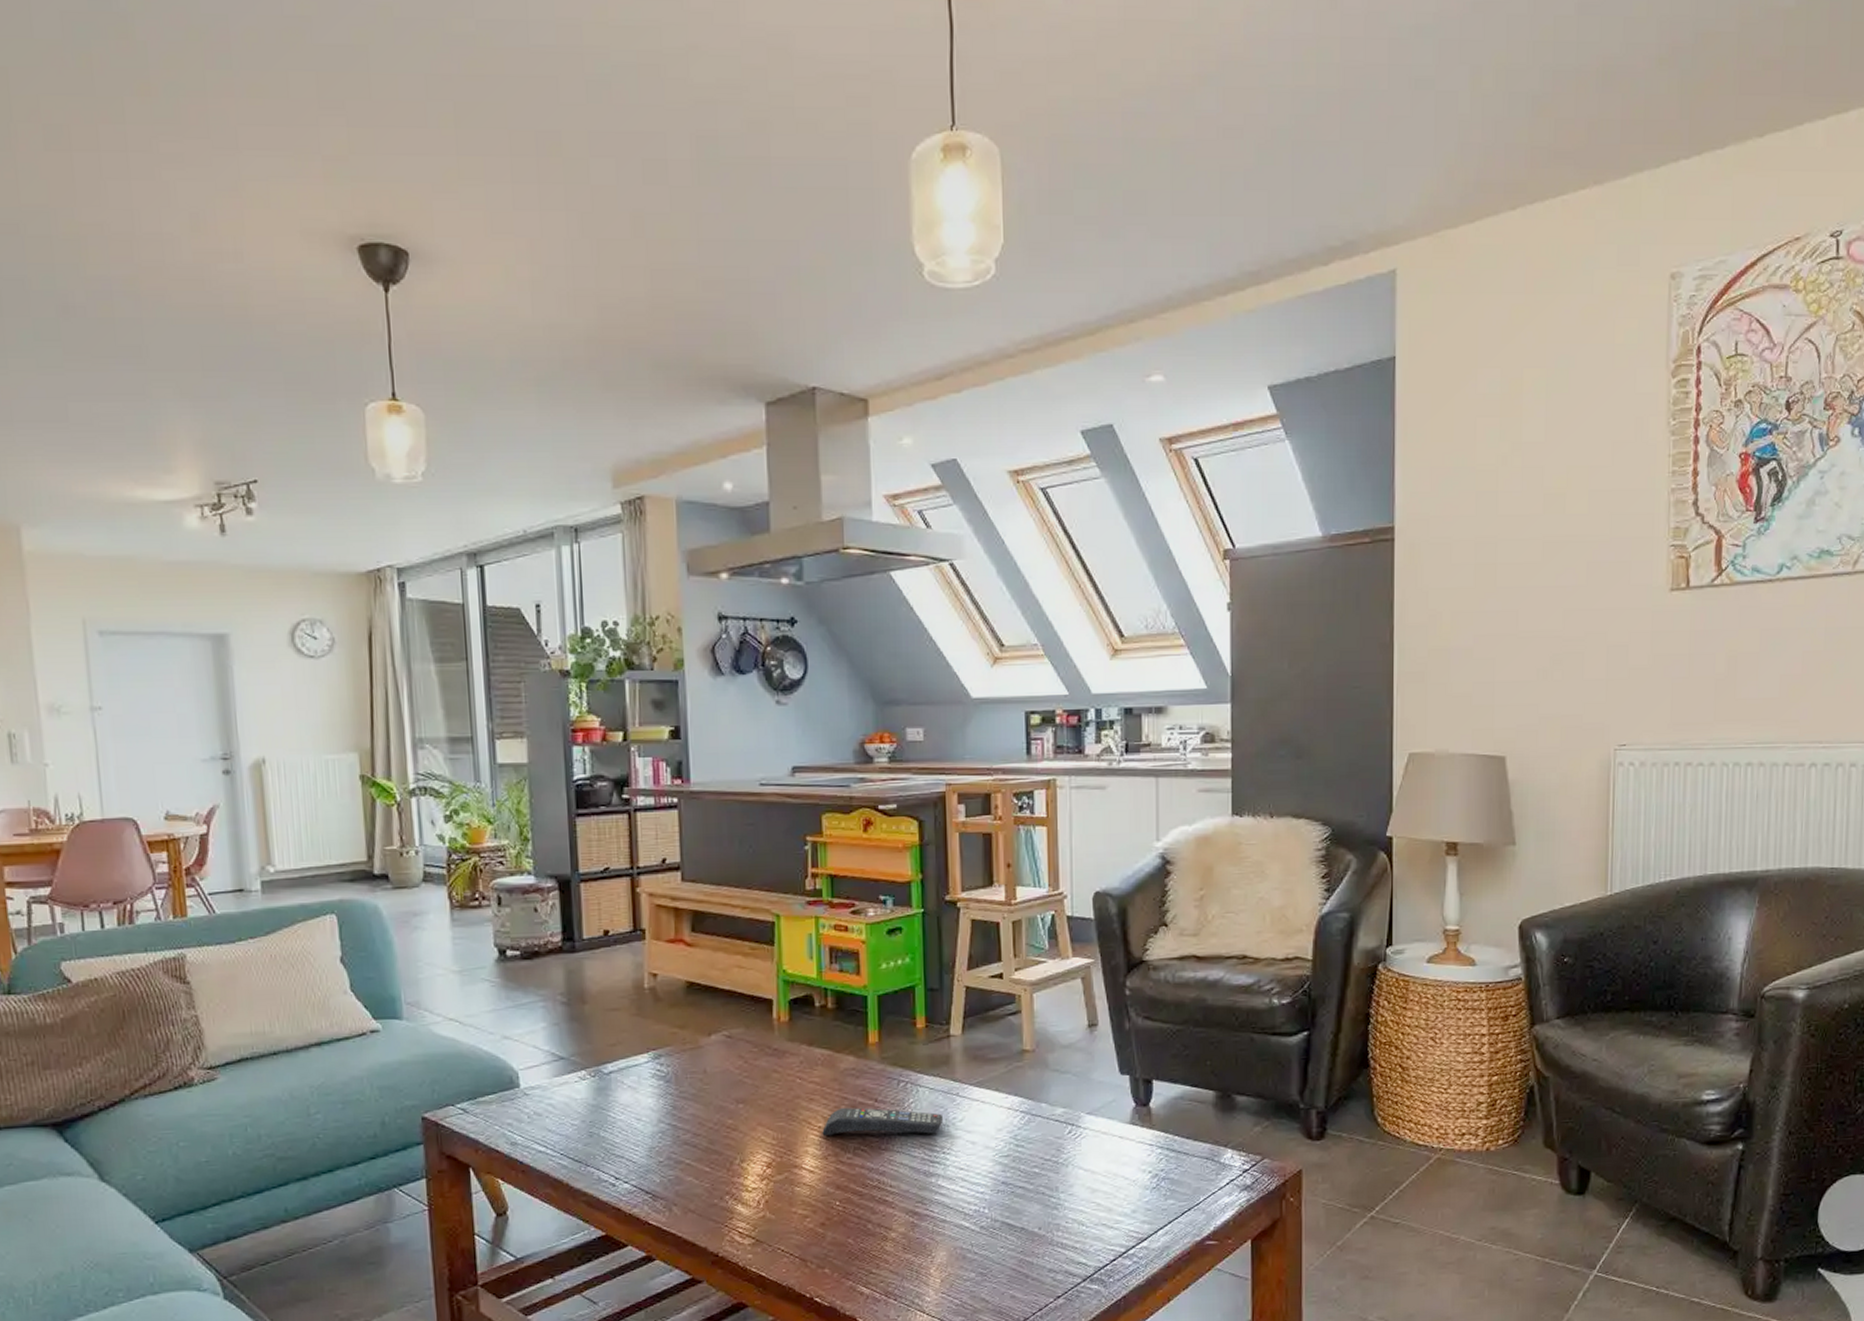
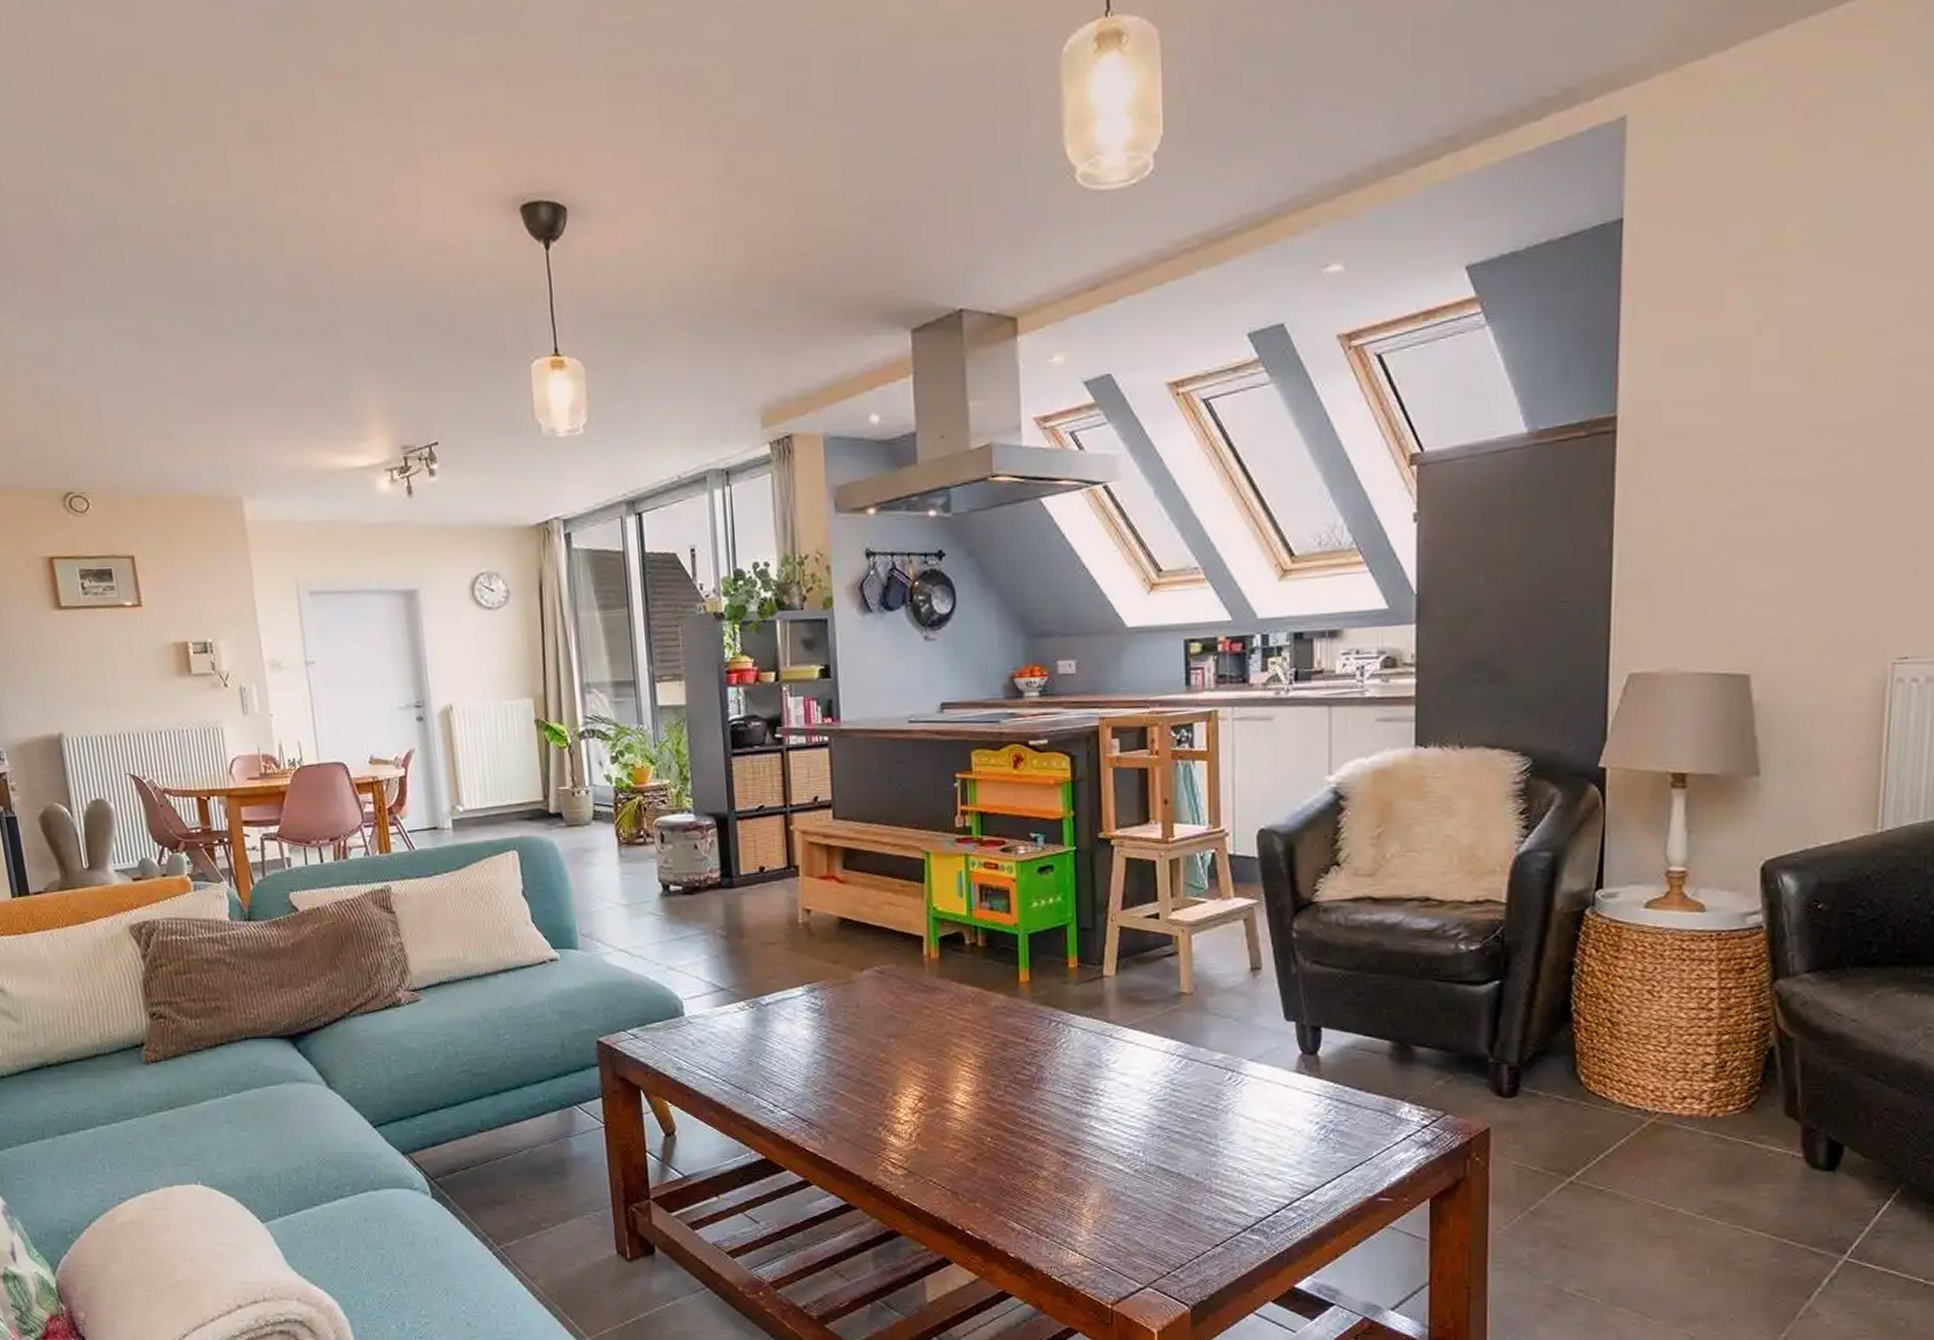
remote control: present [822,1108,944,1136] -> none [973,1046,1097,1075]

